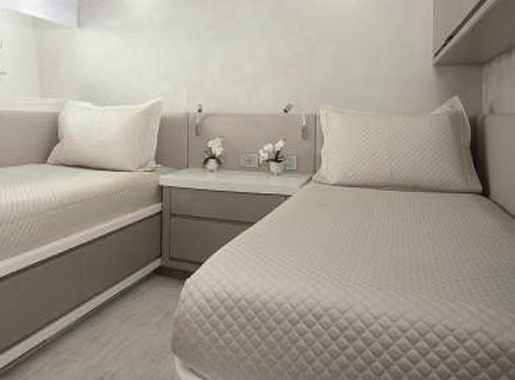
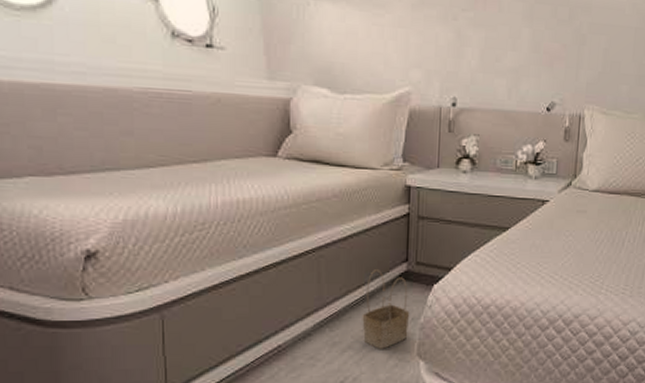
basket: none [120,265,165,344] -> present [362,269,410,349]

